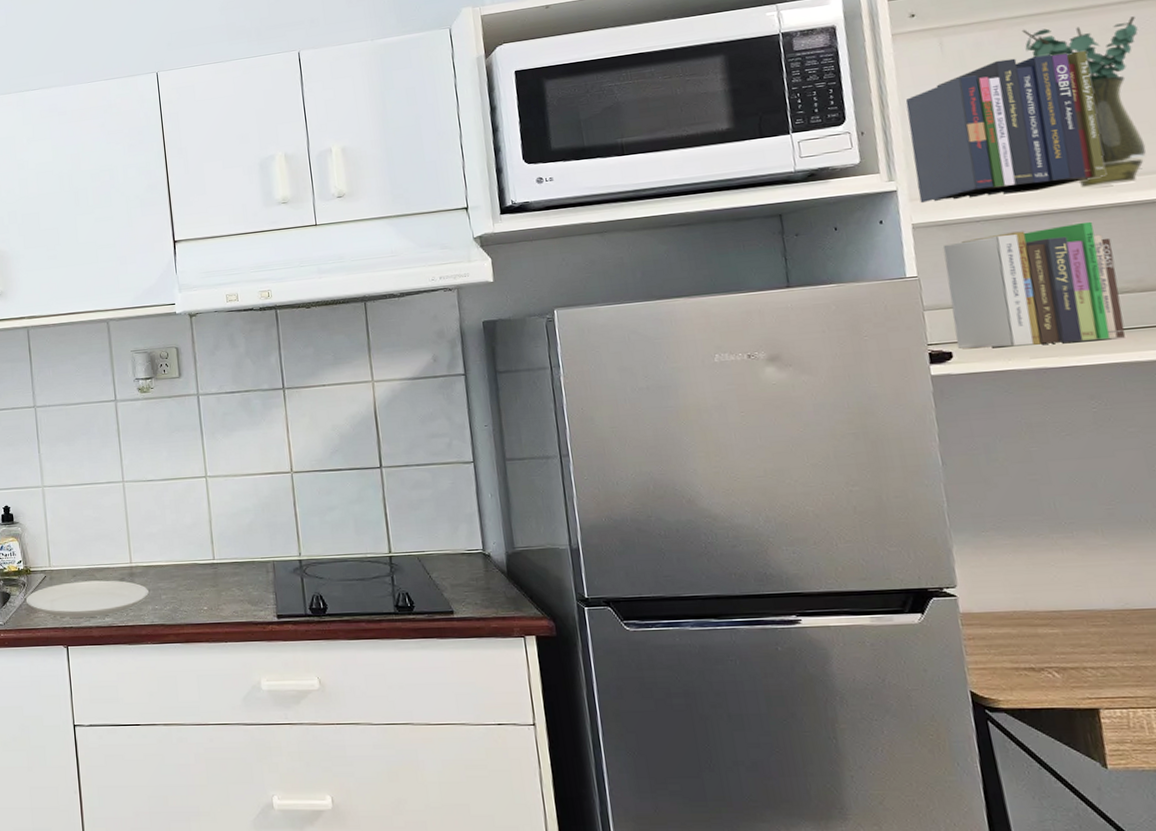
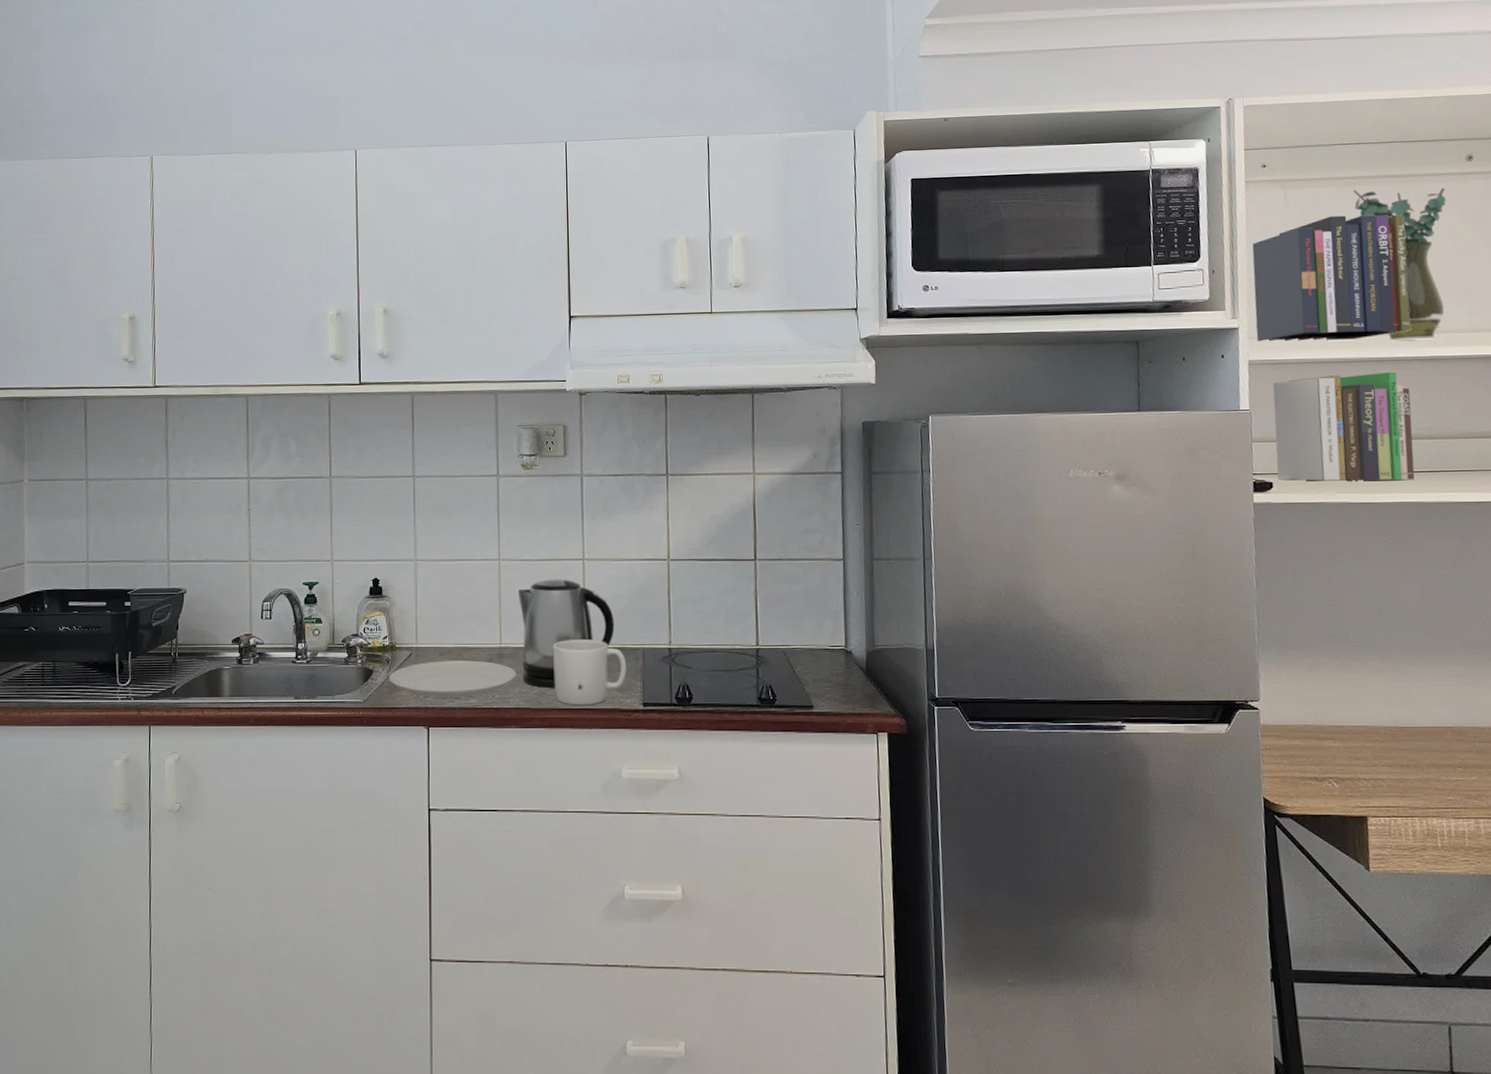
kettle: none [144,497,243,604] -> present [519,579,615,688]
mug: none [182,554,259,620] -> present [552,638,627,706]

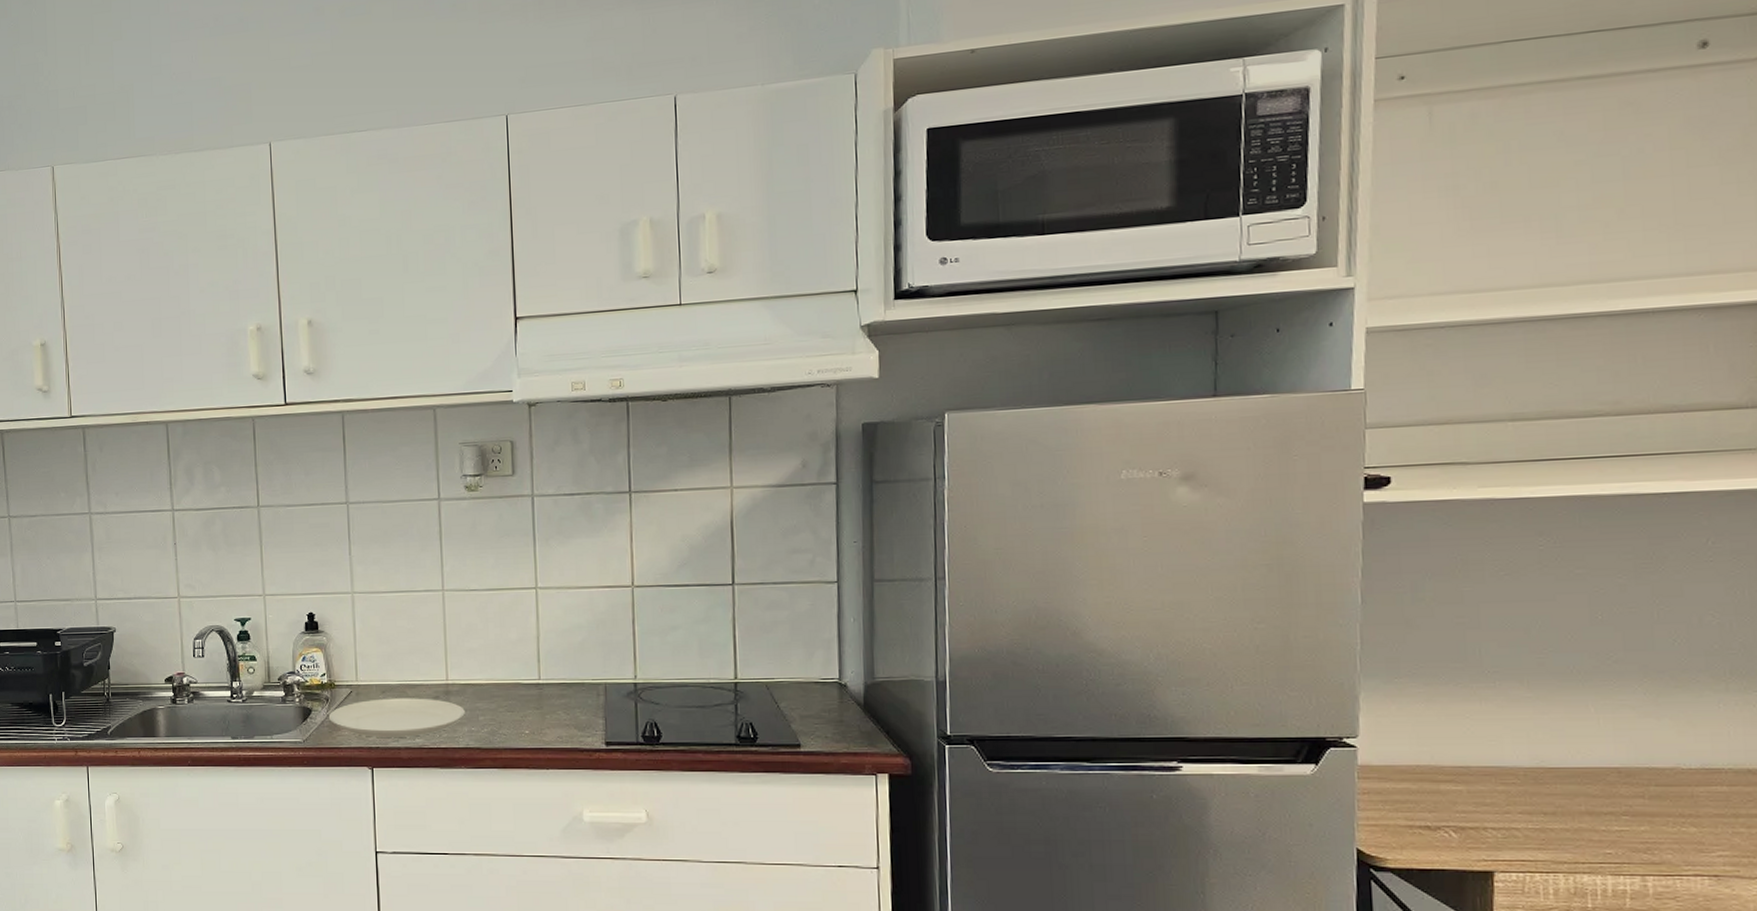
kettle: present [519,579,615,688] -> none [465,610,573,726]
mug: present [552,638,627,706] -> none [503,673,587,745]
books: present [1252,214,1410,342] -> none [1378,127,1600,304]
books: present [1272,371,1415,481] -> none [1397,331,1592,474]
vase: present [1353,188,1446,341] -> none [1527,88,1664,293]

